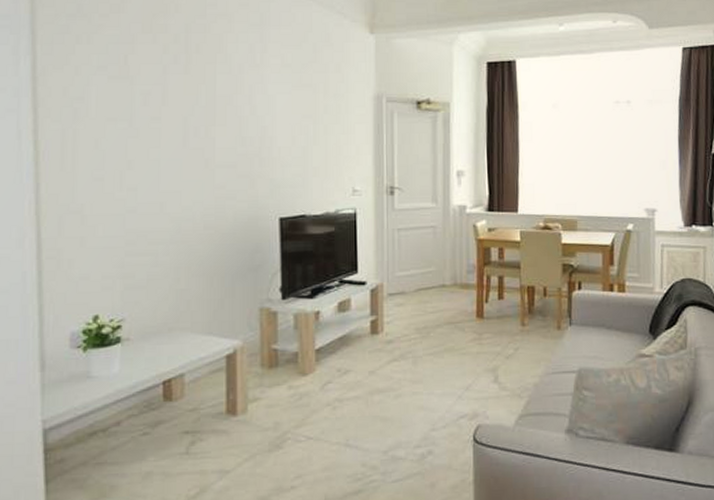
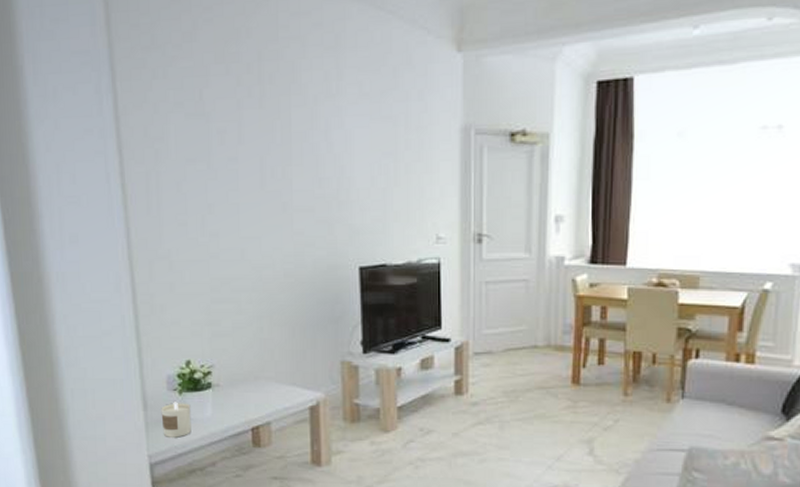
candle: none [61,359,96,399] -> present [161,401,192,438]

